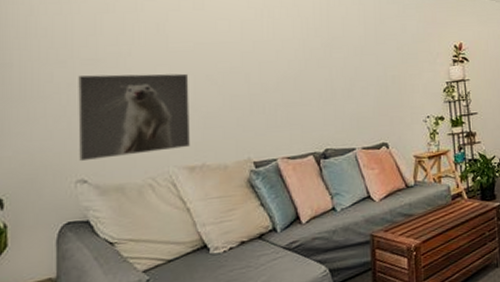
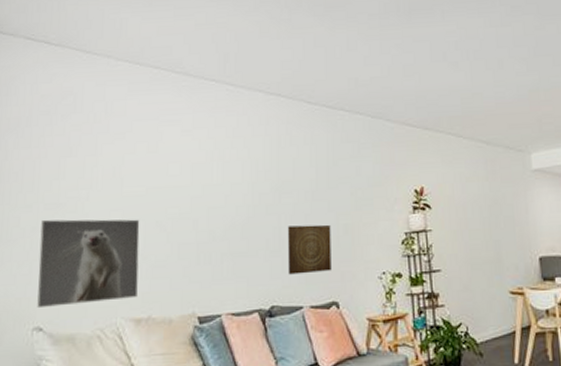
wall art: none [338,76,381,121] -> present [287,224,332,275]

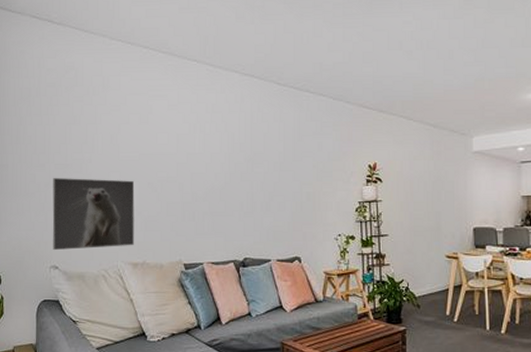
wall art: present [287,224,332,275] -> none [258,192,295,233]

